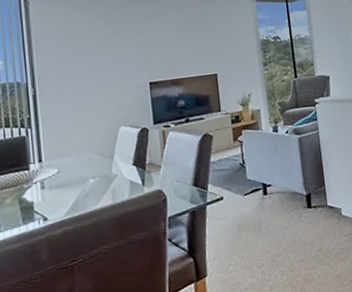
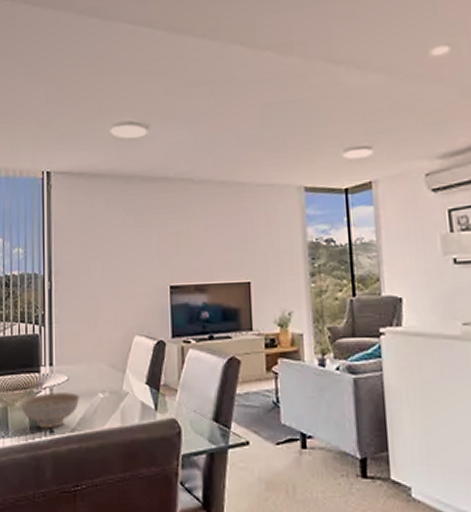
decorative bowl: none [10,182,72,218] -> present [20,392,80,428]

